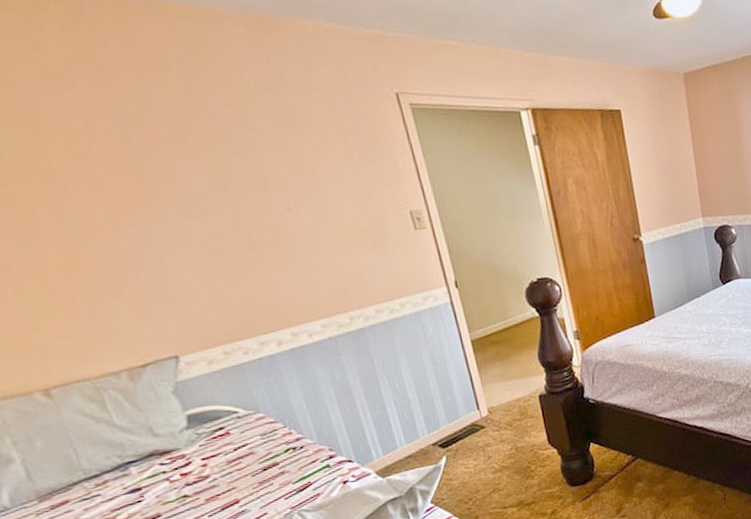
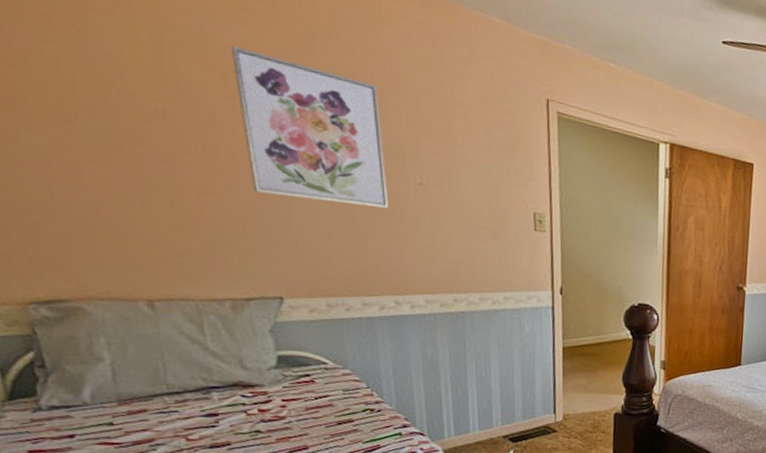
wall art: none [64,112,263,256] -> present [230,46,389,210]

